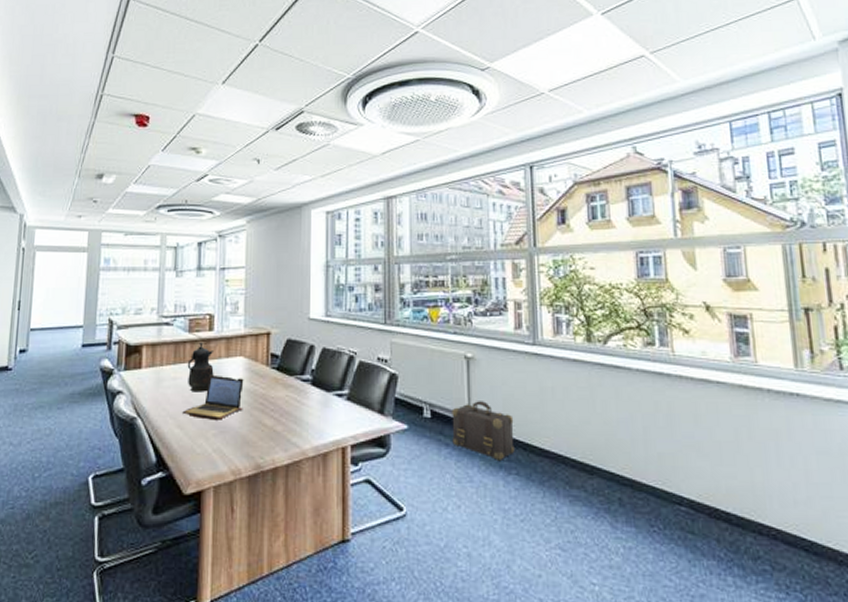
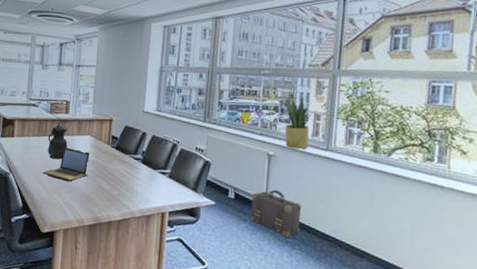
planter: none [478,282,513,347] -> present [284,96,313,150]

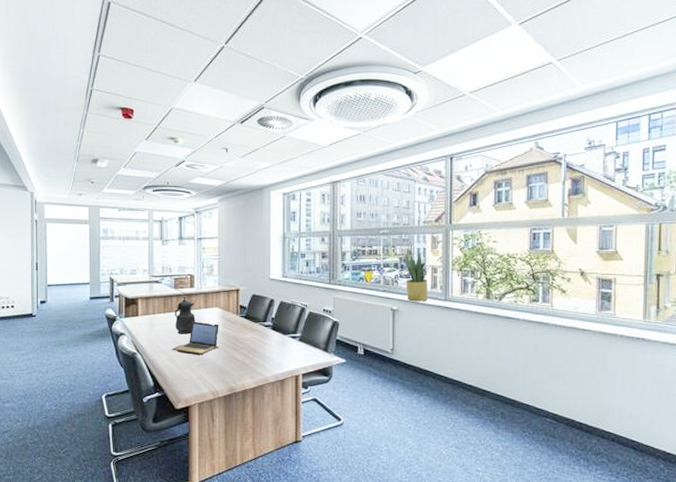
vintage suitcase: present [250,190,302,238] -> none [379,342,427,385]

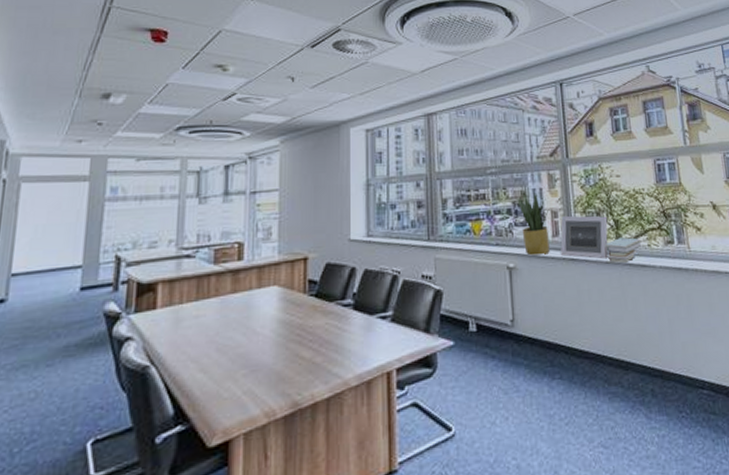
laptop: present [172,321,219,355] -> none [206,308,278,359]
coffeepot: present [174,296,195,334] -> none [212,273,244,330]
picture frame: none [437,272,481,310] -> present [560,215,608,260]
books: none [475,293,509,315] -> present [604,237,642,264]

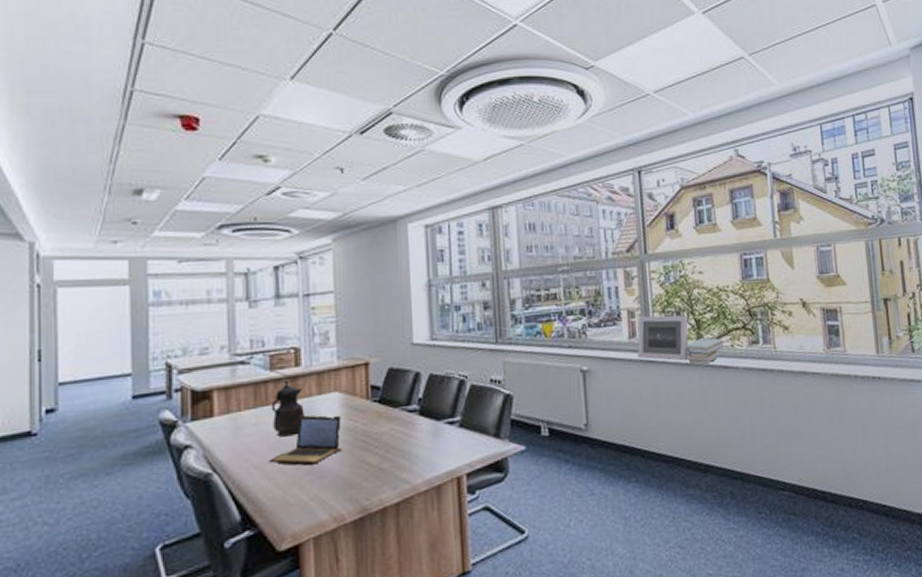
laptop: none [206,308,278,359] -> present [269,415,342,466]
coffeepot: none [212,273,244,330] -> present [271,379,305,437]
planter: present [517,193,550,256] -> none [590,291,626,358]

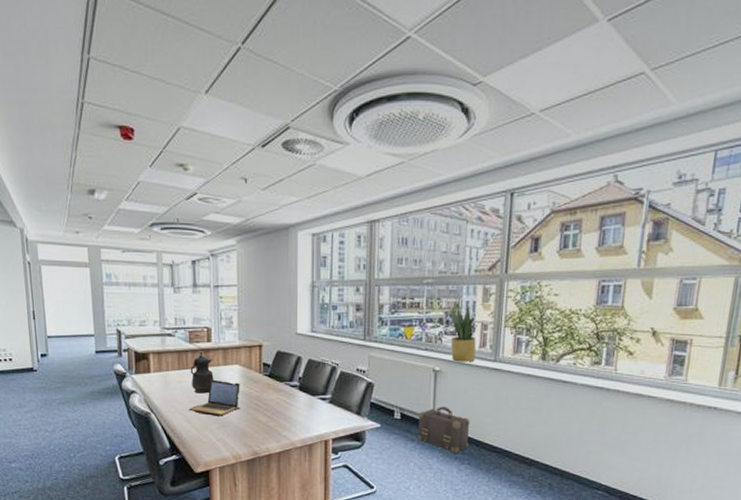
vintage suitcase: none [570,413,633,470] -> present [417,406,471,453]
planter: none [590,291,626,358] -> present [450,305,480,362]
picture frame: present [637,315,689,361] -> none [485,329,537,372]
books: present [684,338,725,365] -> none [529,354,568,378]

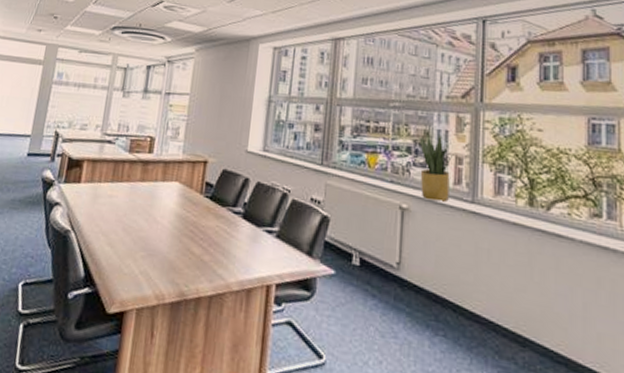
laptop: present [189,379,241,416] -> none [114,196,177,243]
coffeepot: present [190,351,214,394] -> none [123,163,152,213]
vintage suitcase: present [417,406,471,453] -> none [379,254,445,319]

